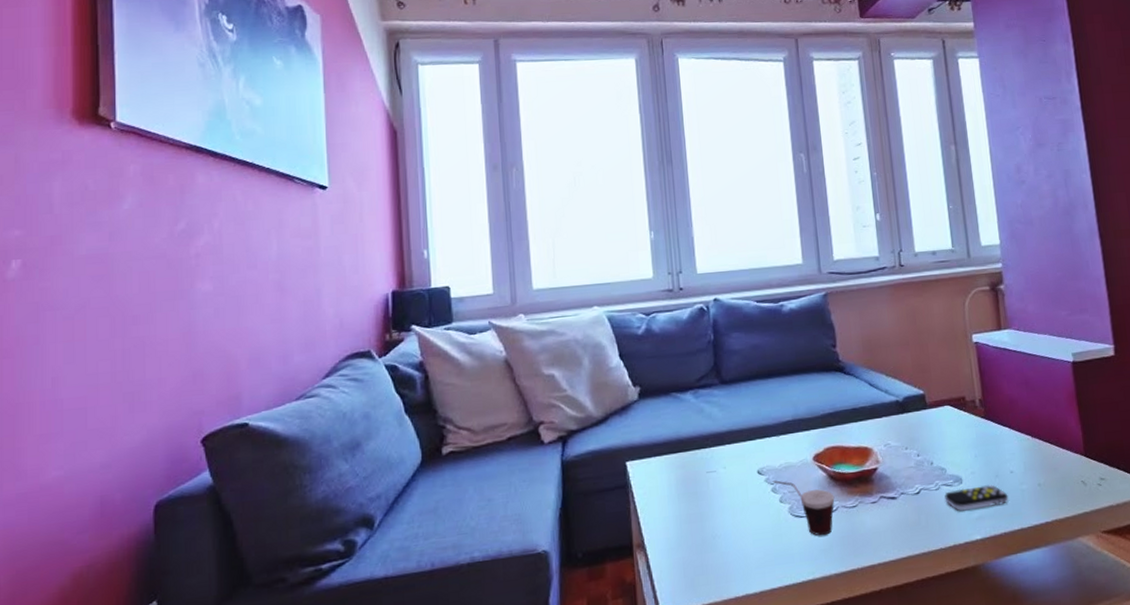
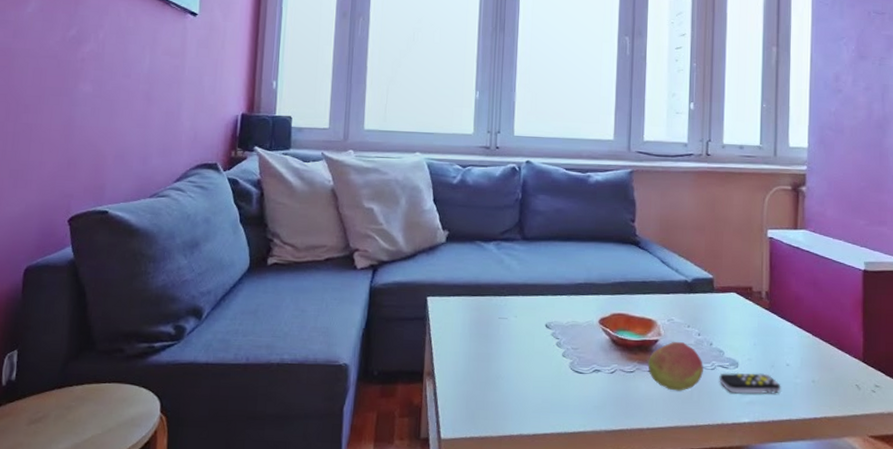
cup: present [772,480,835,536] -> none [558,336,614,394]
fruit: none [870,466,929,519] -> present [648,342,704,391]

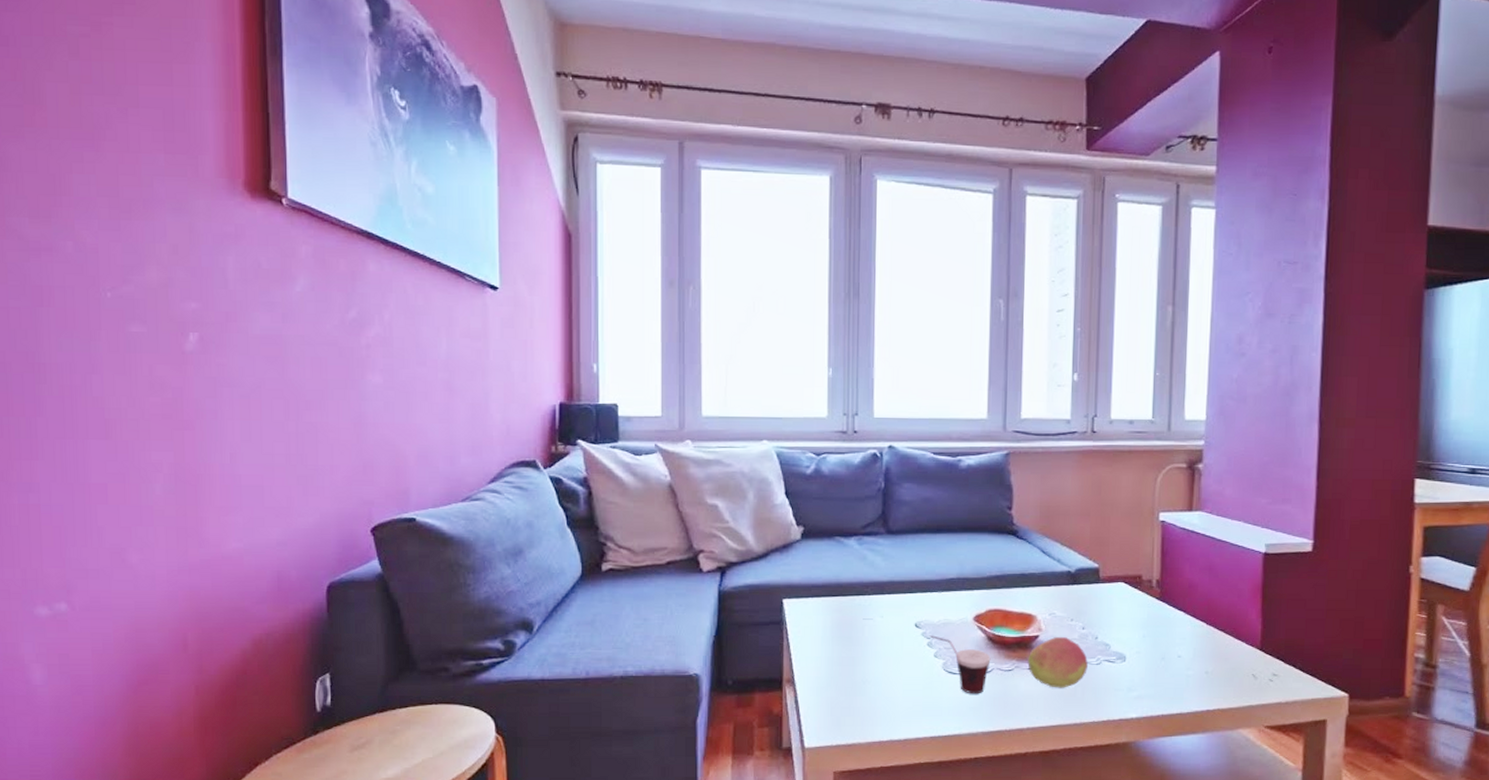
cup: none [558,336,614,394] -> present [929,635,991,694]
remote control: present [719,372,781,395] -> none [1105,666,1172,689]

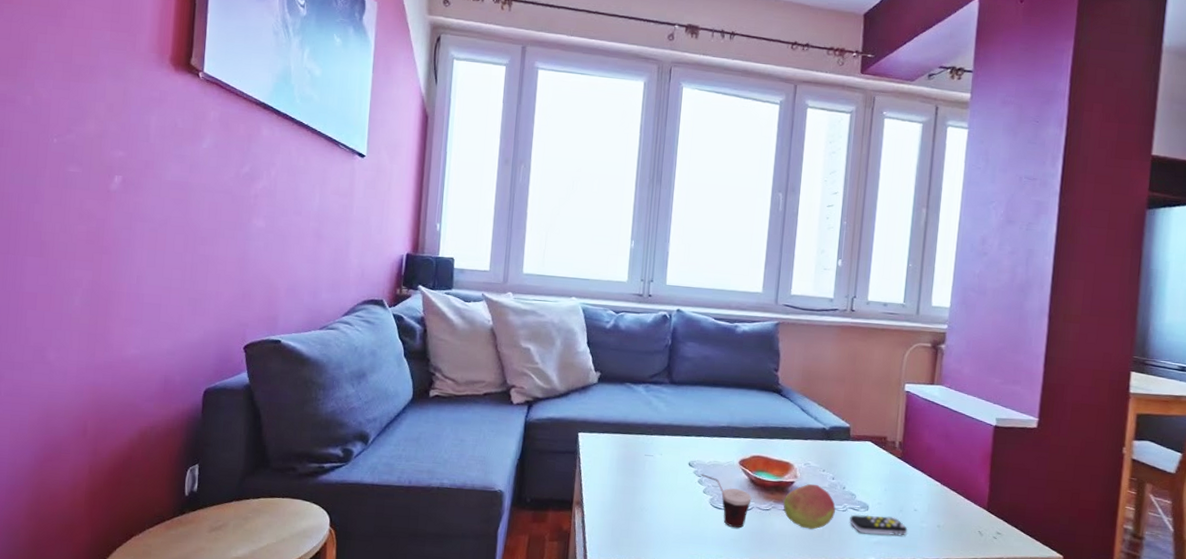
remote control: none [1105,666,1172,689] -> present [849,514,908,536]

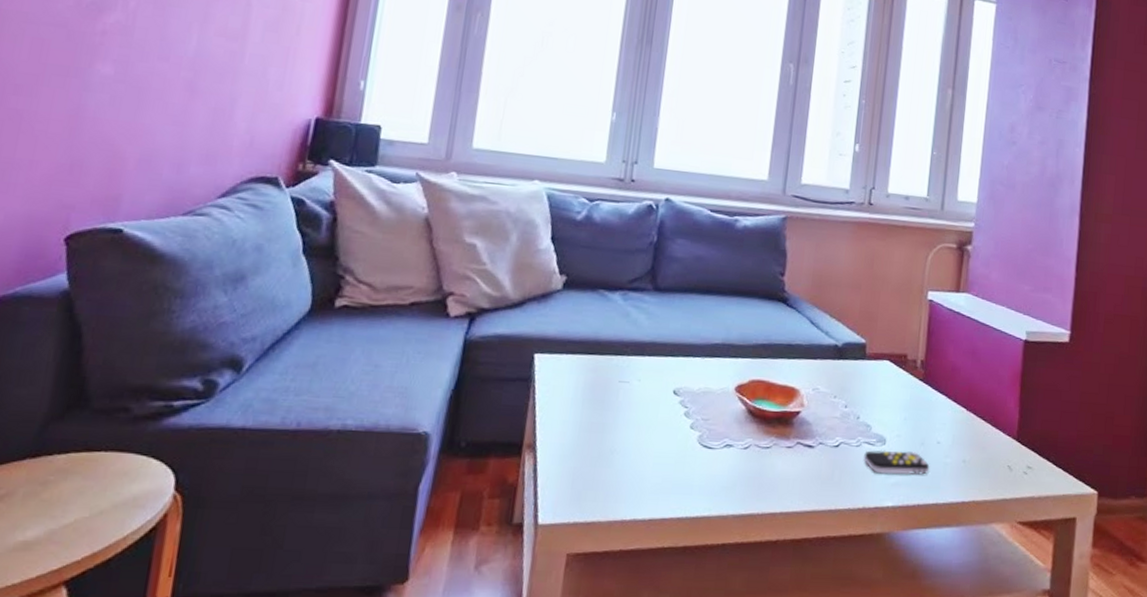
cup: present [700,474,752,528] -> none [687,404,749,472]
fruit: present [783,484,836,530] -> none [786,414,849,471]

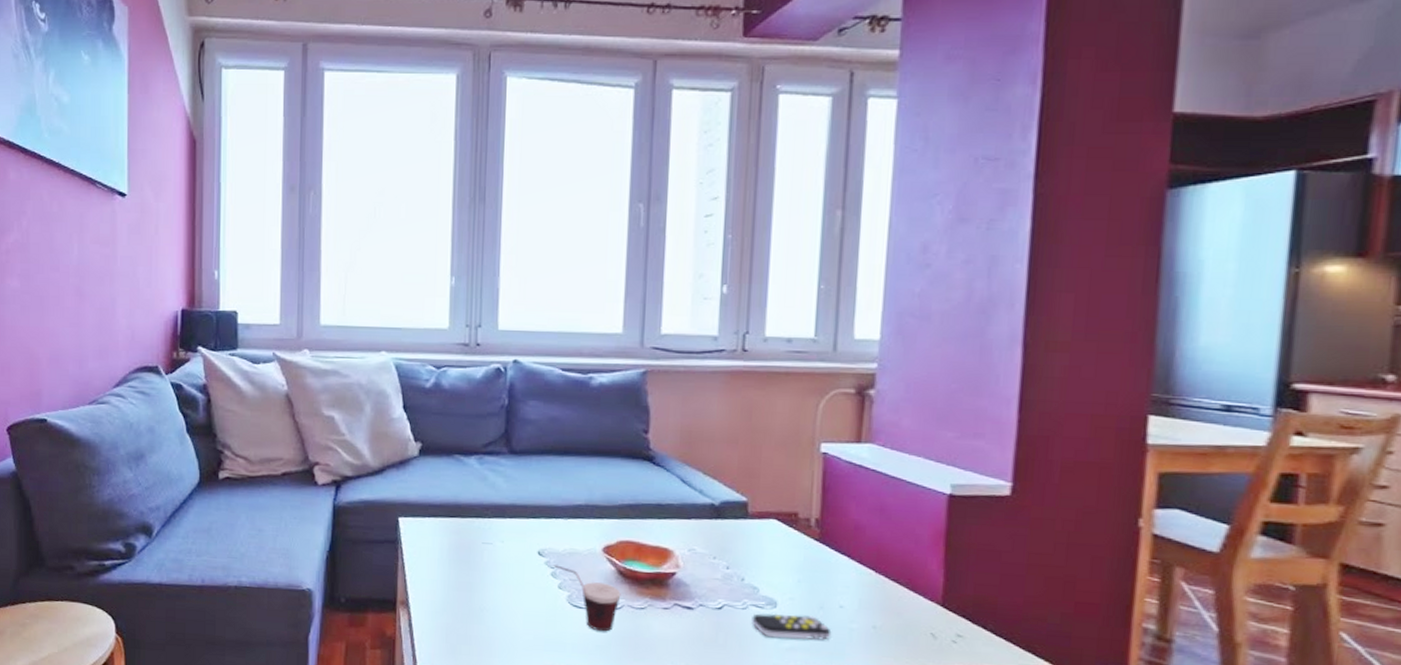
cup: none [687,404,749,472] -> present [553,565,621,632]

